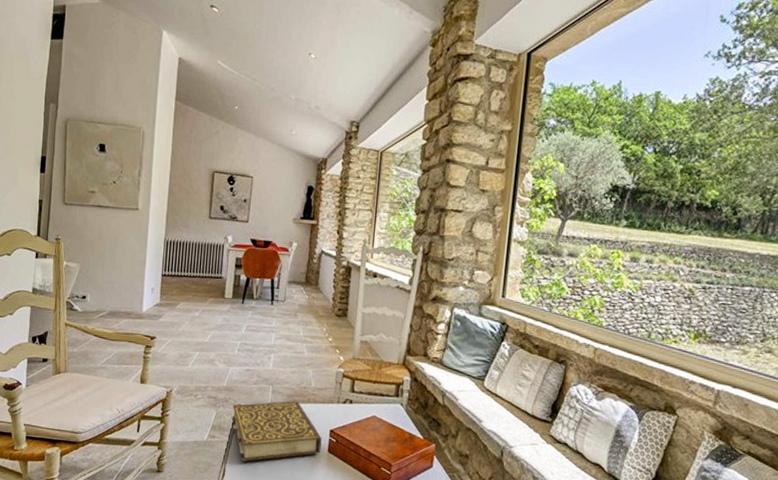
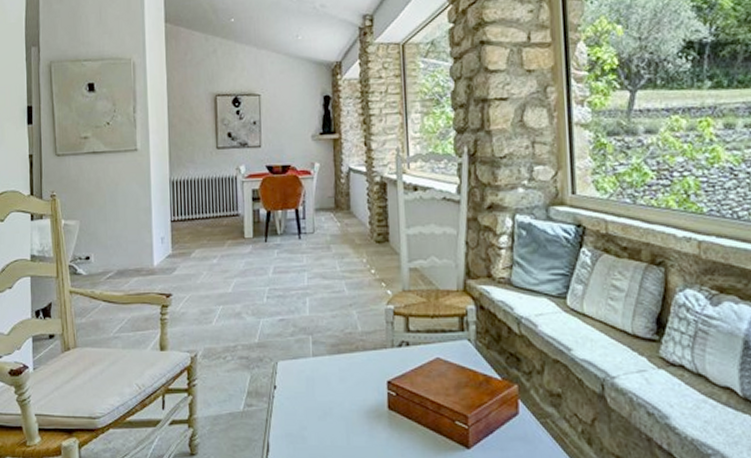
book: present [231,400,322,462] -> none [268,350,380,433]

